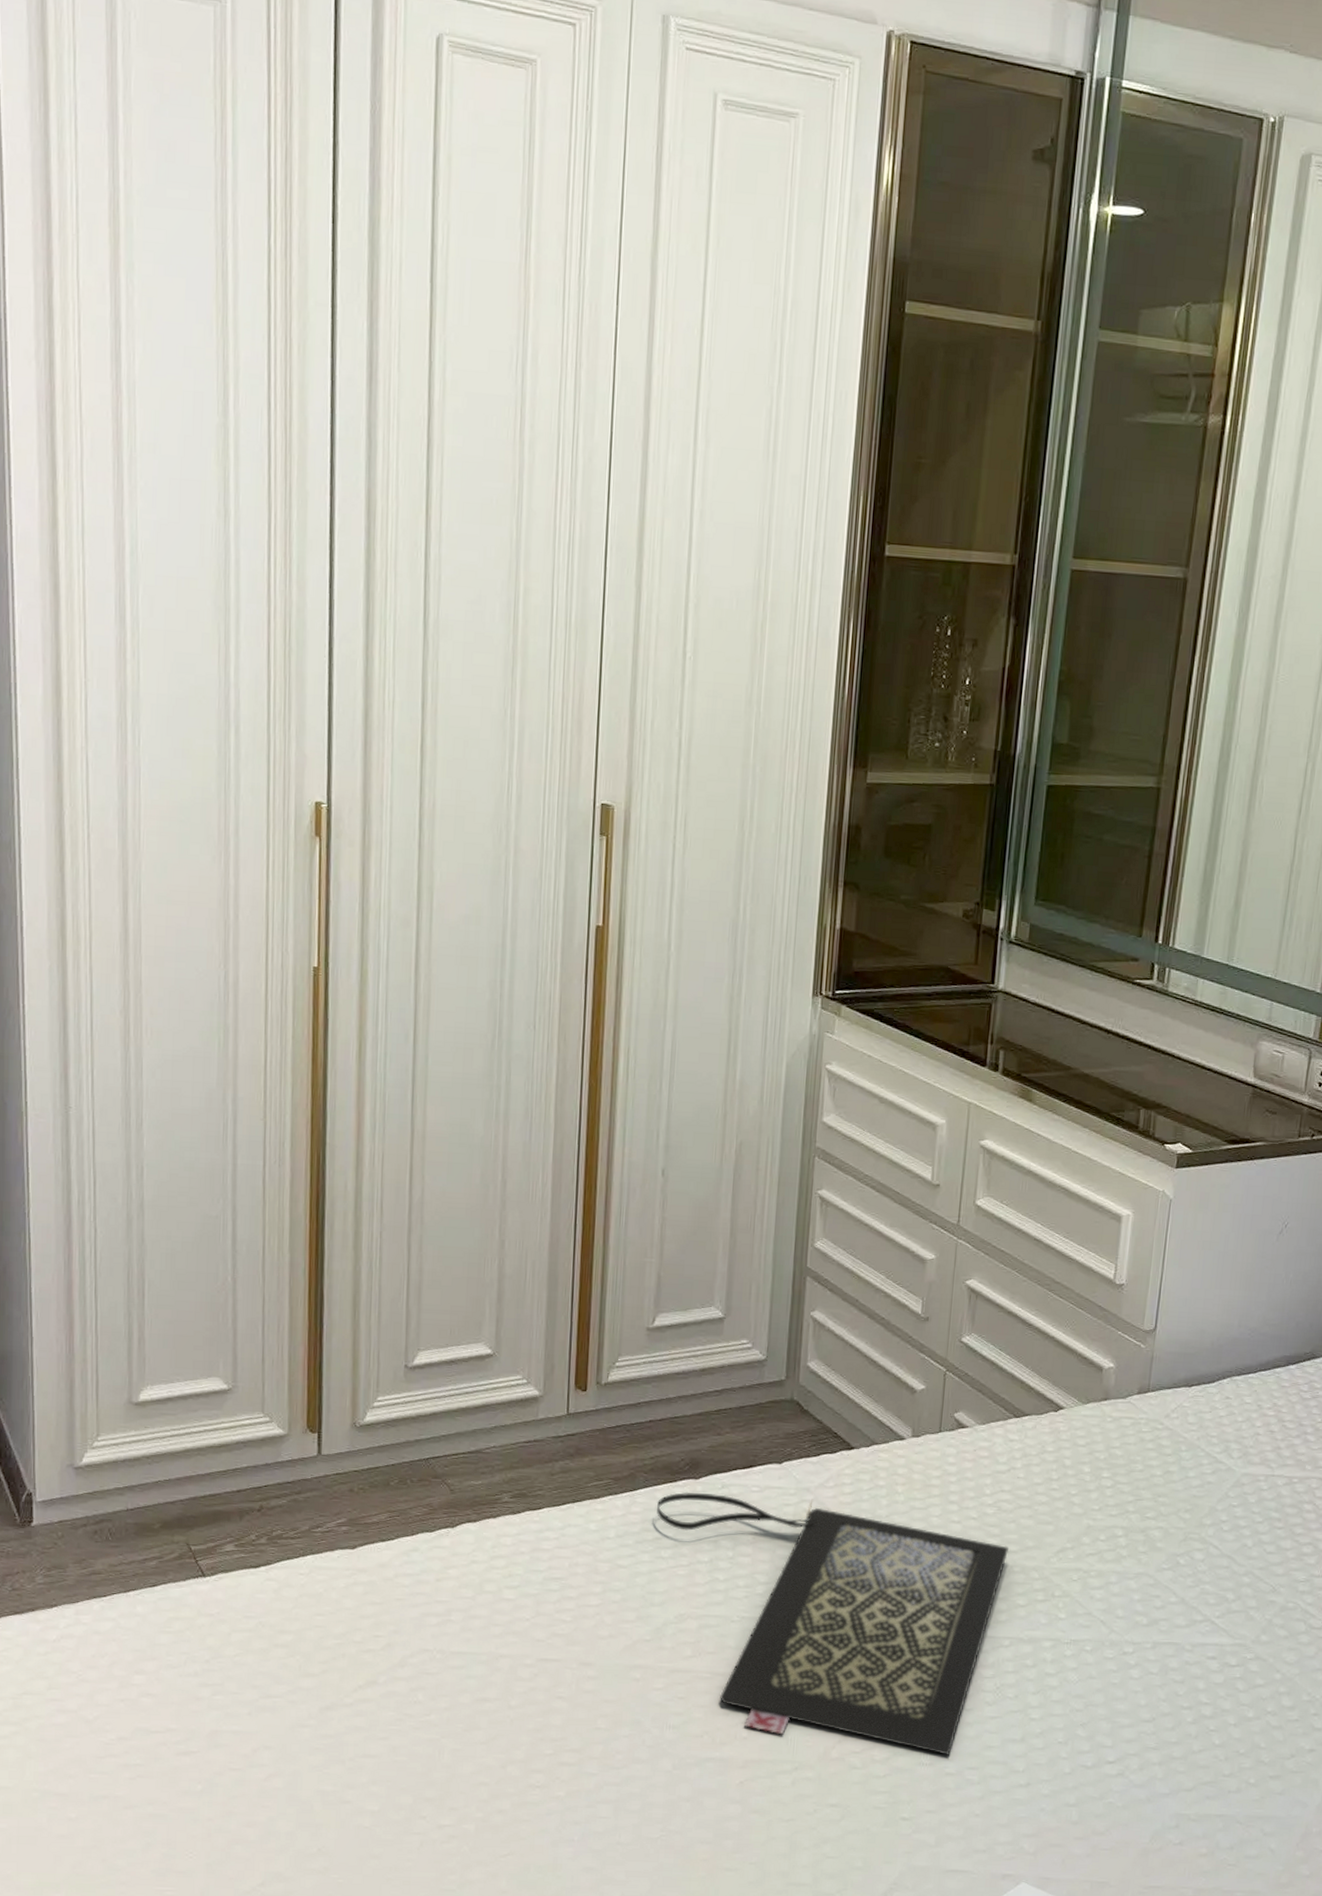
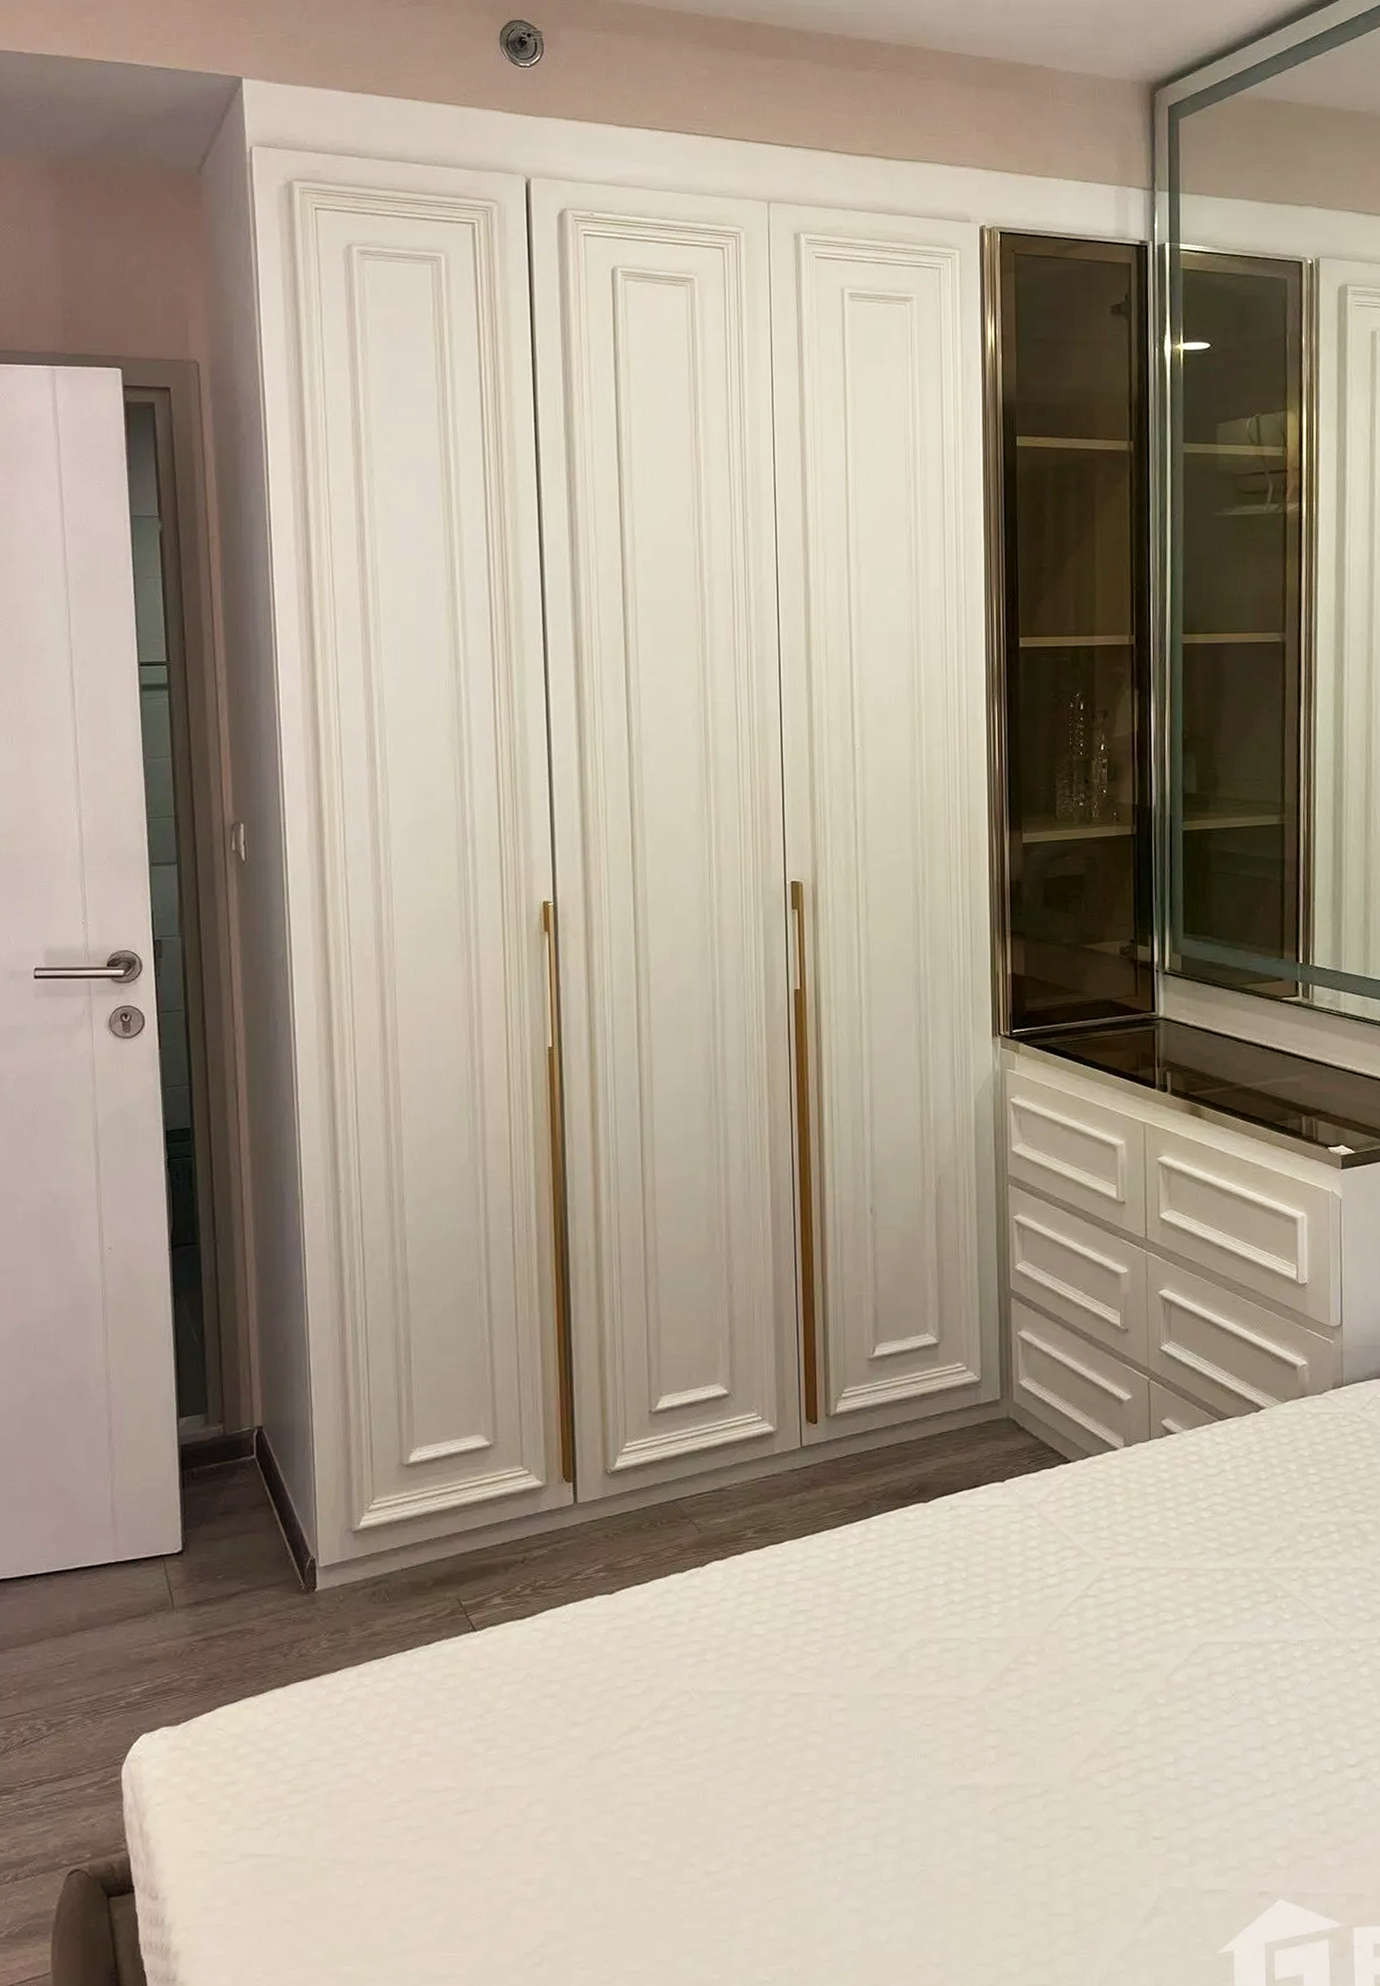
clutch bag: present [656,1492,1009,1755] -> none [890,1515,1228,1768]

